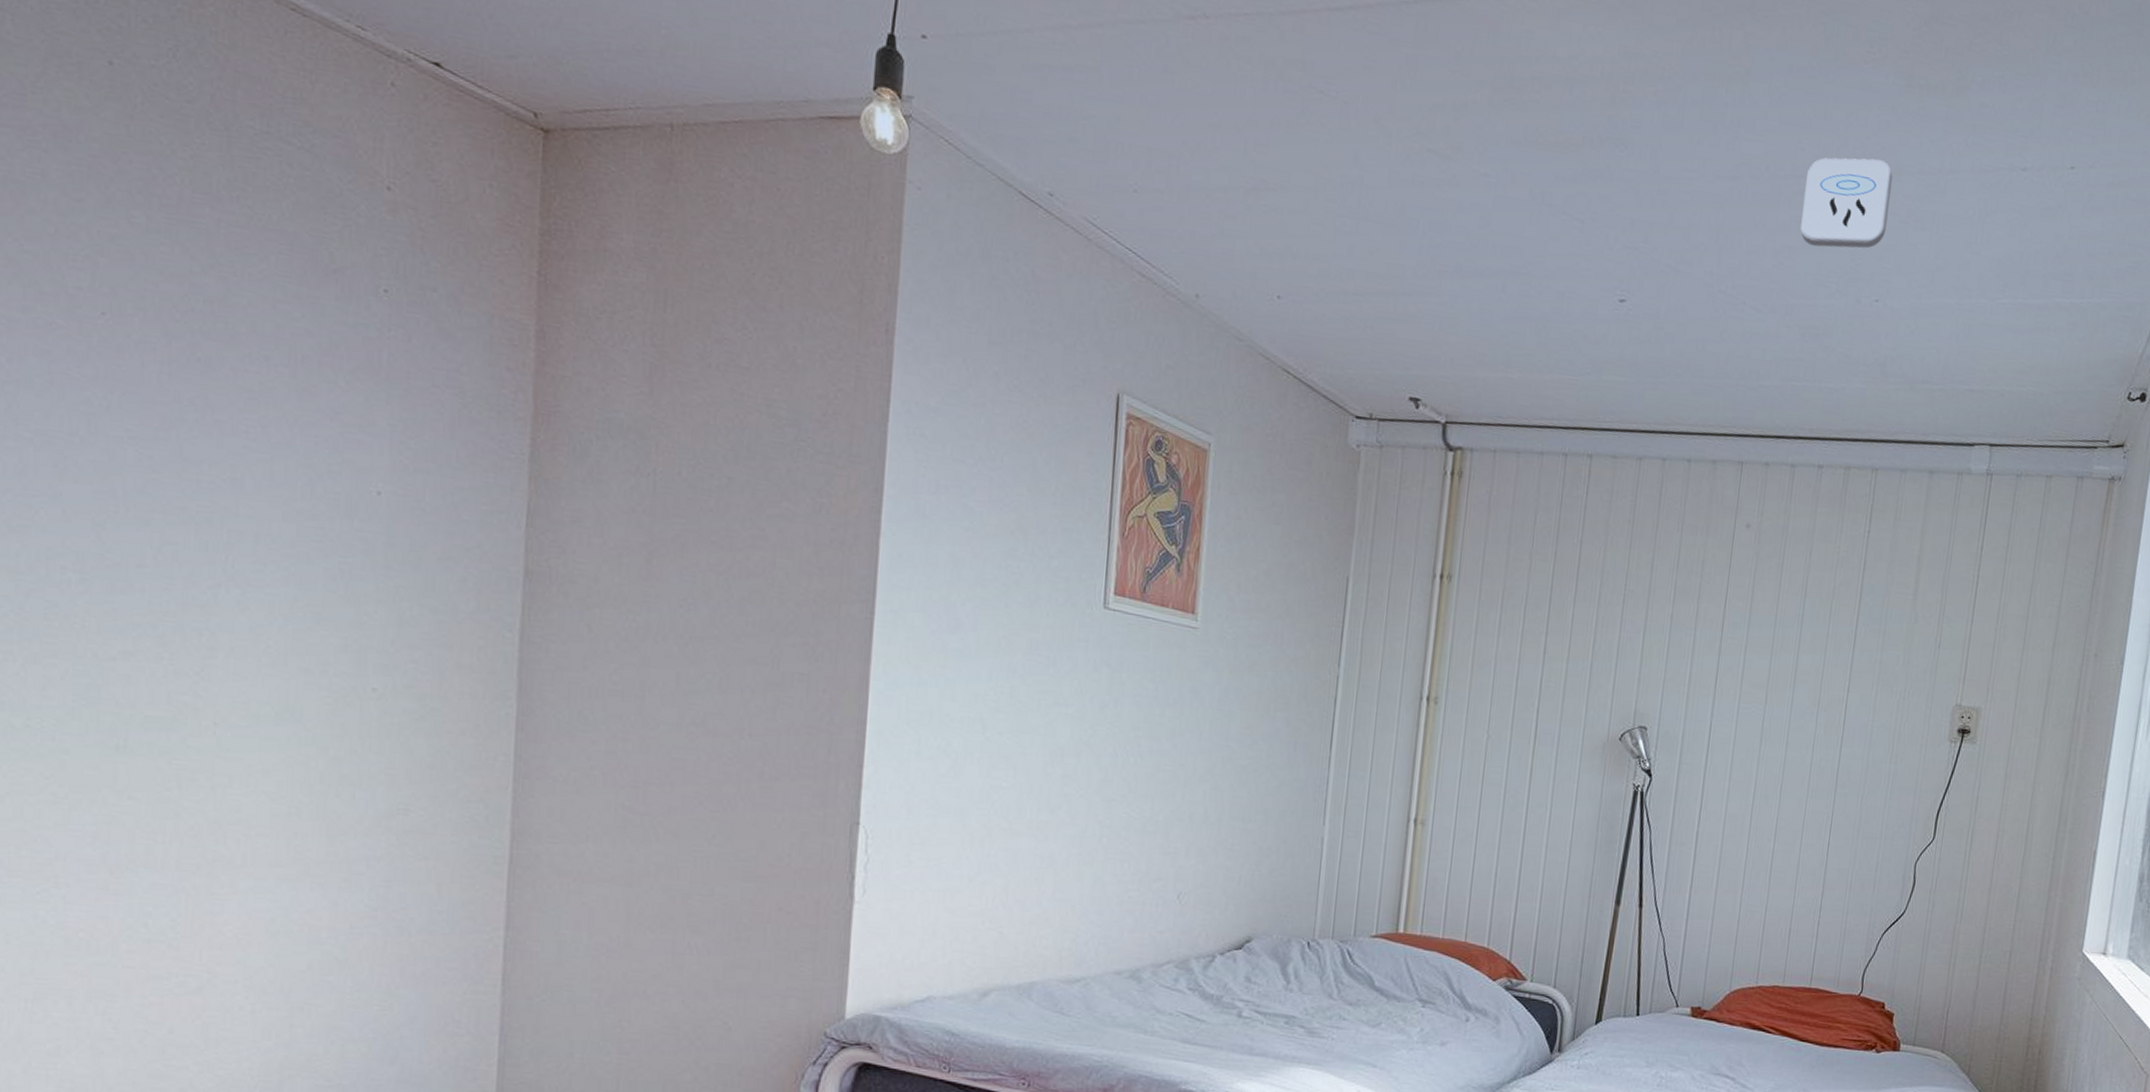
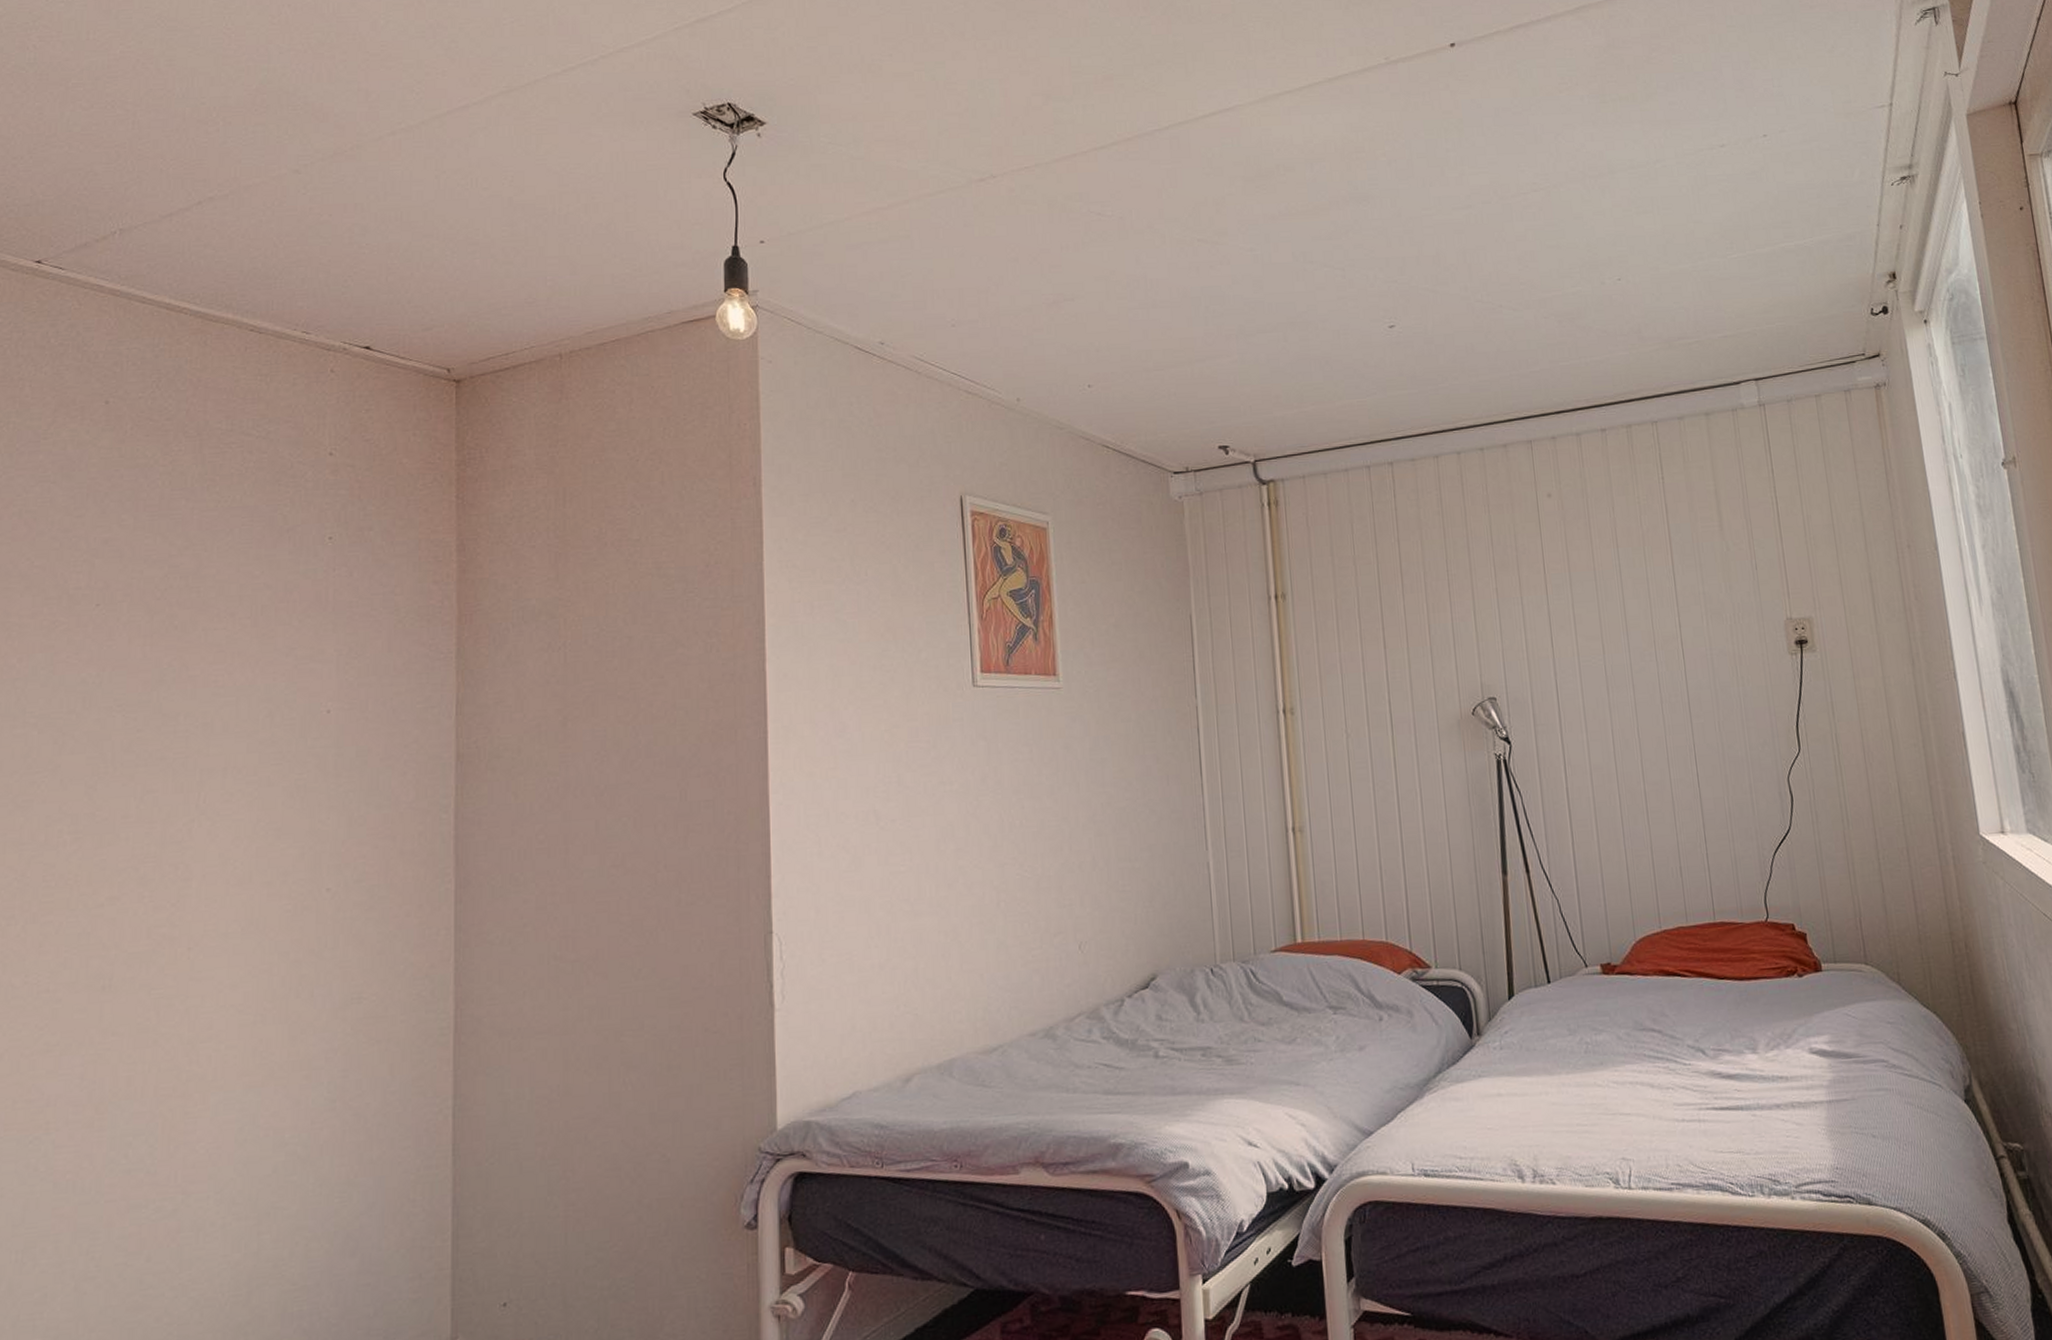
smoke detector: present [1800,157,1893,249] -> none [1531,165,1613,247]

